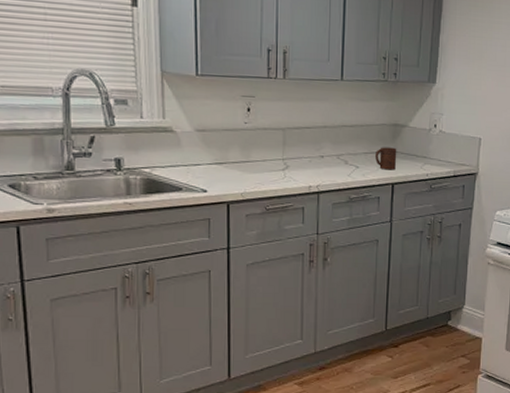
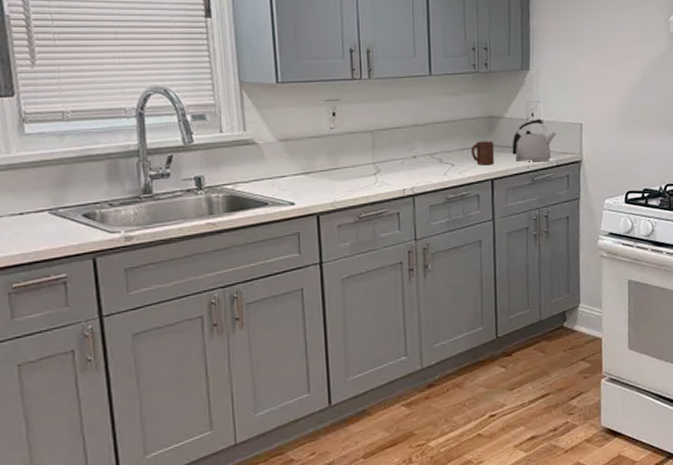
kettle: none [413,130,456,171] -> present [512,119,556,162]

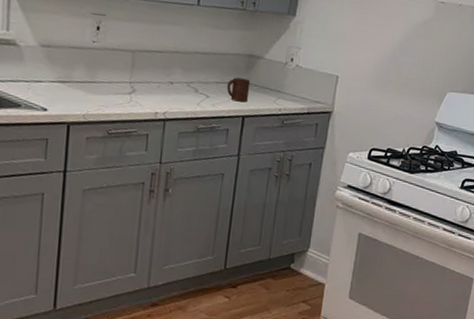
kettle: present [512,119,556,162] -> none [266,64,312,108]

